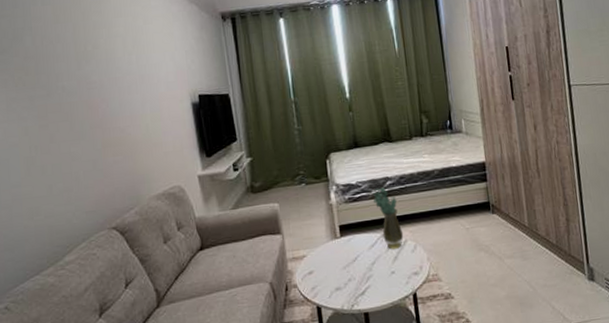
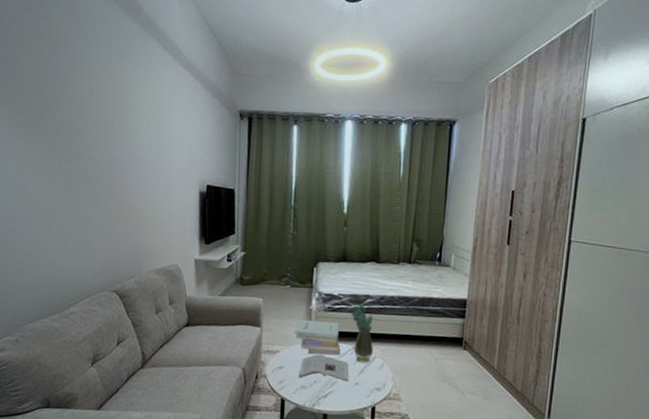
books: none [317,212,370,252] -> present [293,319,341,356]
magazine: none [330,249,384,280] -> present [298,354,349,382]

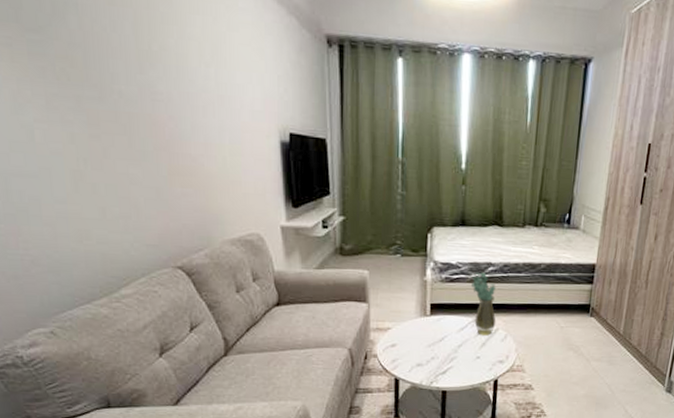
books: present [293,319,341,356] -> none [406,292,460,330]
magazine: present [298,354,349,382] -> none [413,329,470,356]

